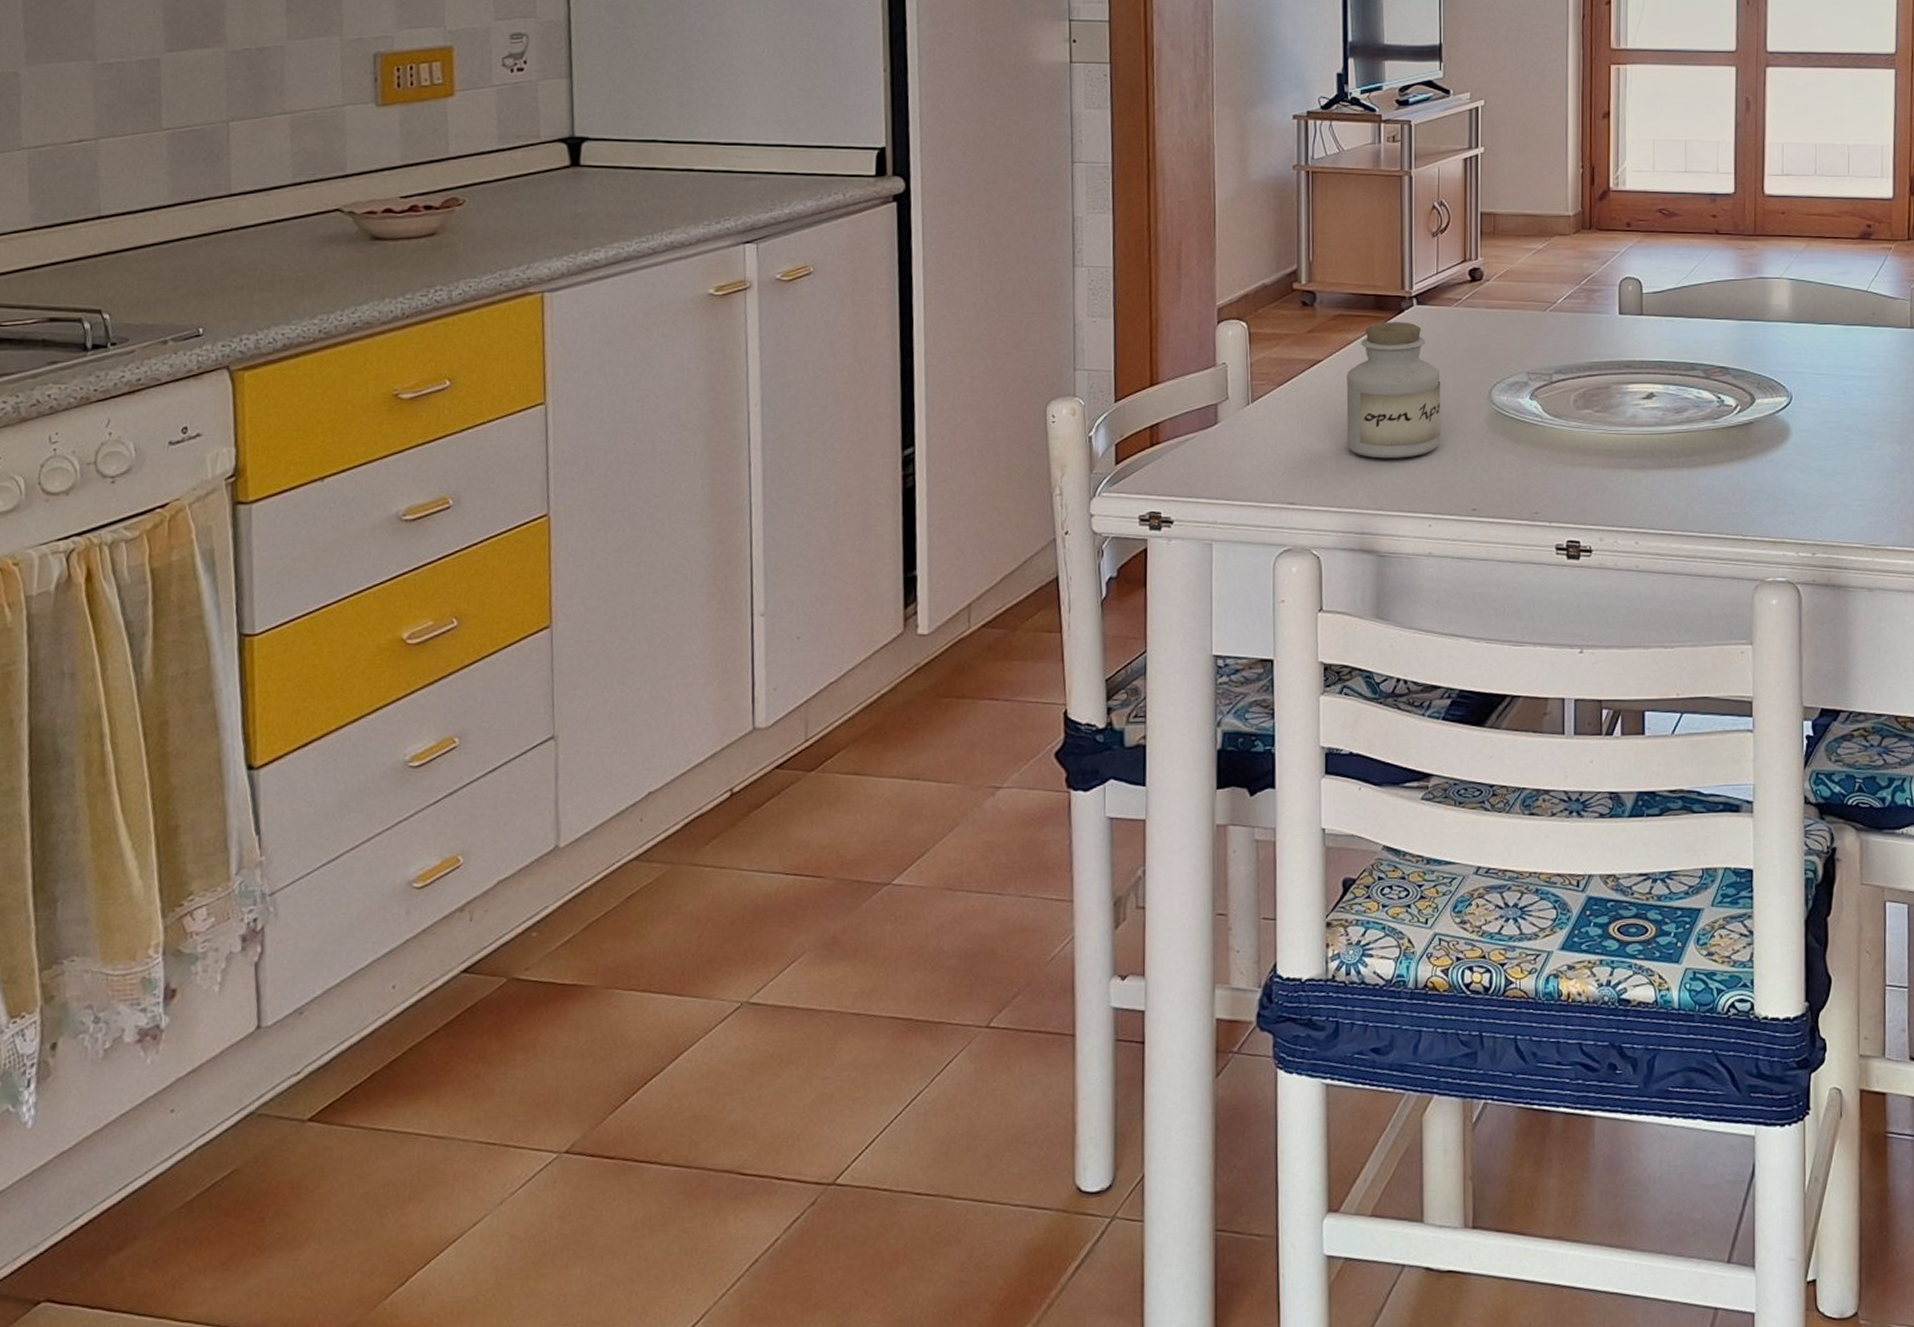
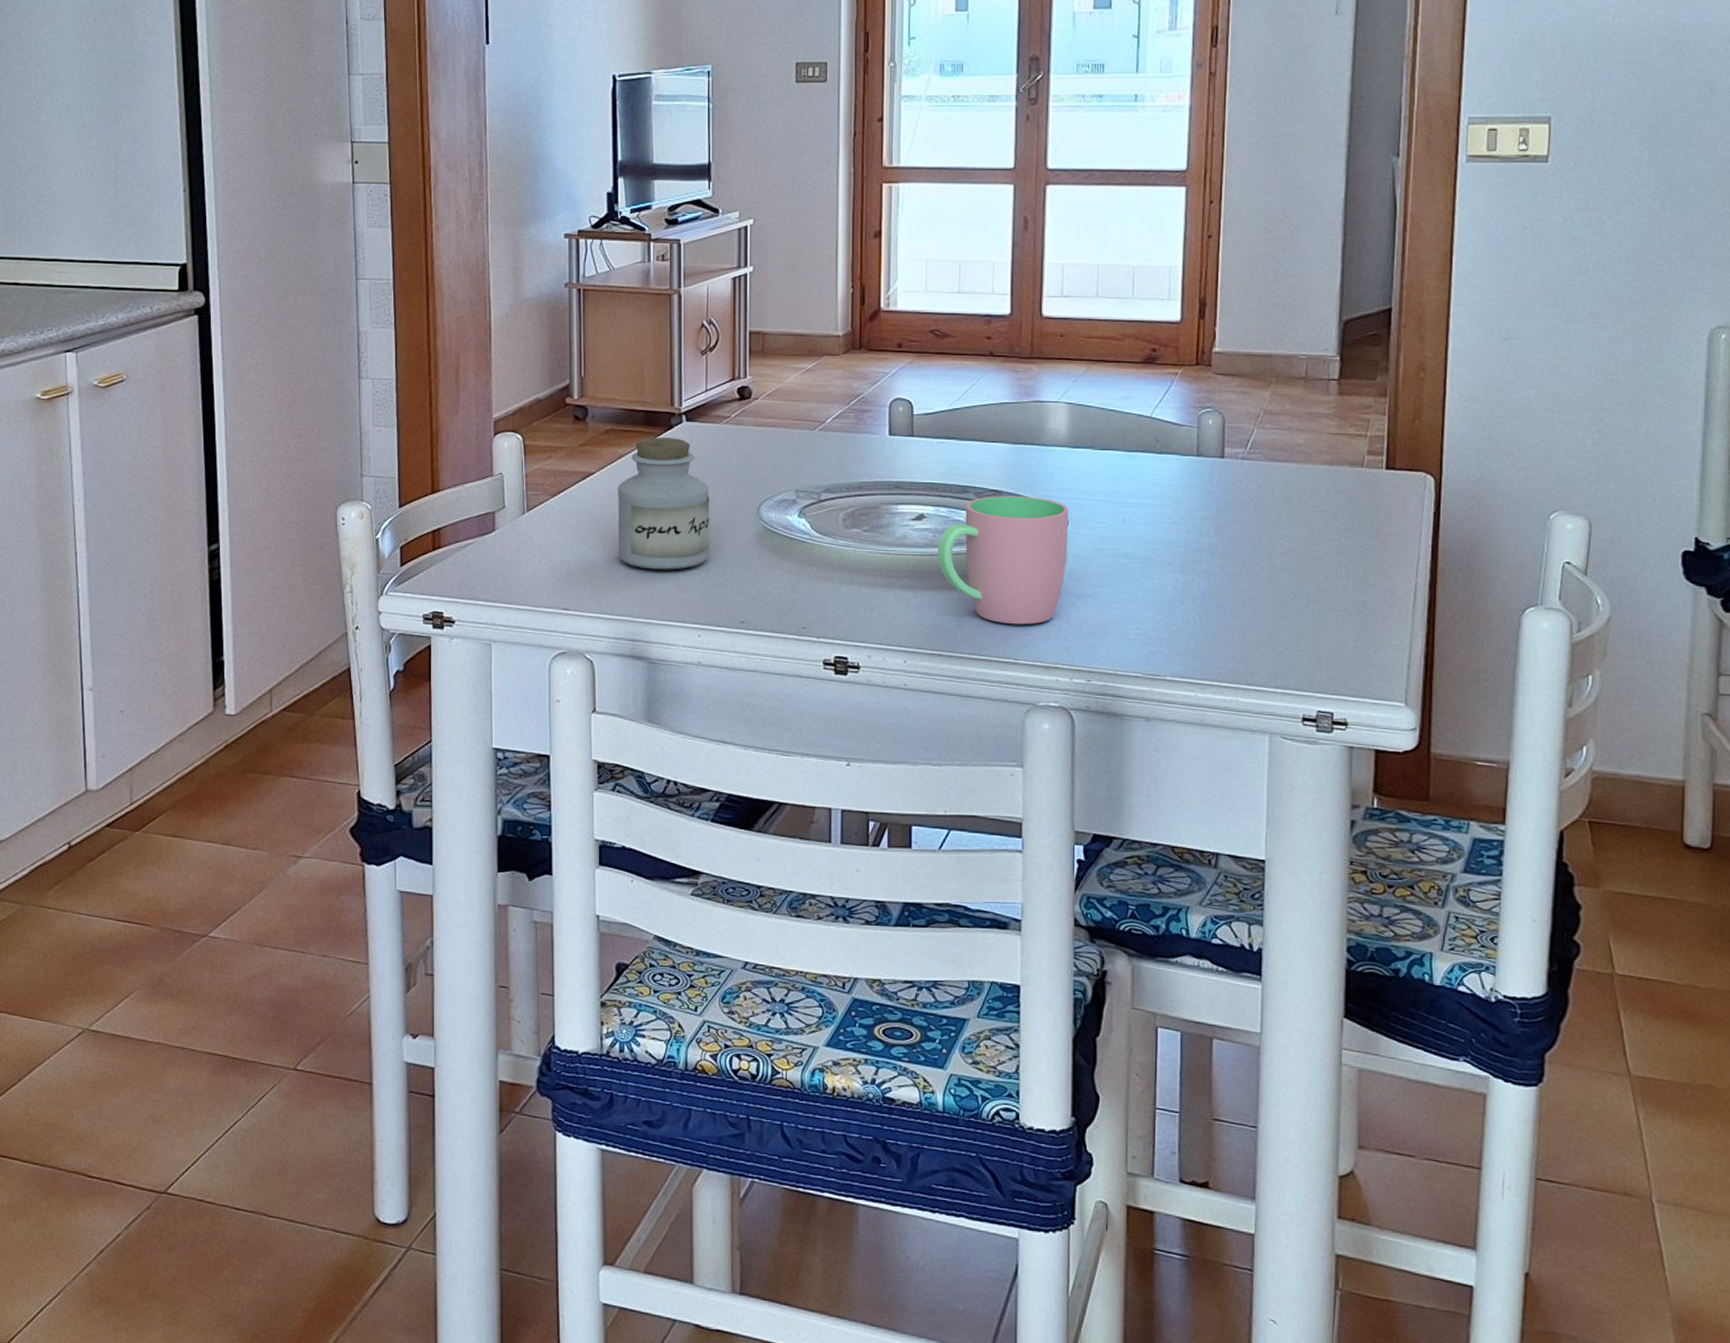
cup: none [1667,372,1793,501] -> present [937,496,1069,625]

